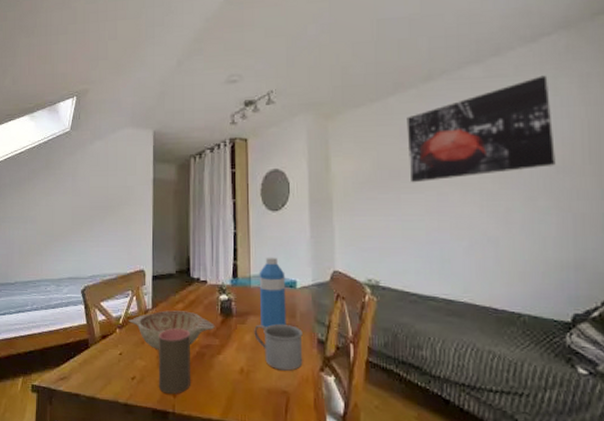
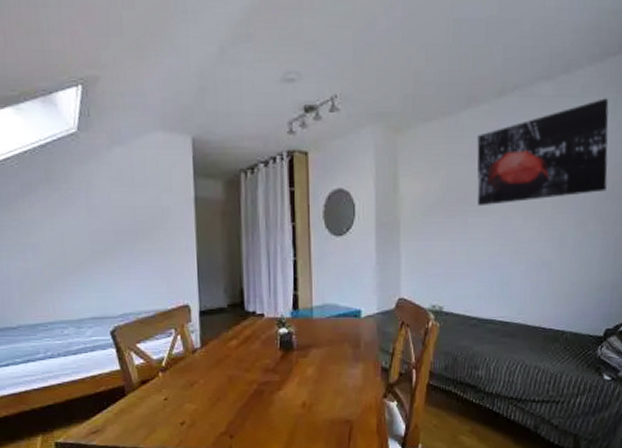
decorative bowl: present [129,310,215,351] -> none [173,348,274,392]
cup: present [158,328,190,394] -> none [210,367,248,435]
mug: present [254,324,303,371] -> none [317,355,367,401]
water bottle: present [259,257,286,328] -> none [321,285,350,360]

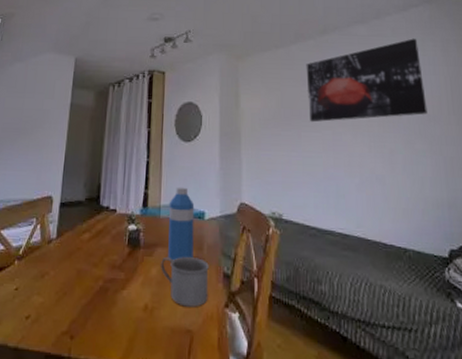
mug: none [317,355,367,401] -> present [161,256,209,307]
water bottle: none [321,285,350,360] -> present [168,187,195,261]

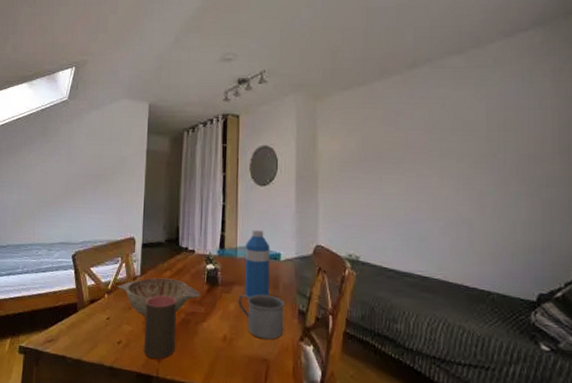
decorative bowl: none [30,240,121,285] -> present [117,277,201,316]
cup: none [54,260,94,335] -> present [143,295,176,359]
wall art: present [306,38,428,123] -> none [390,68,528,165]

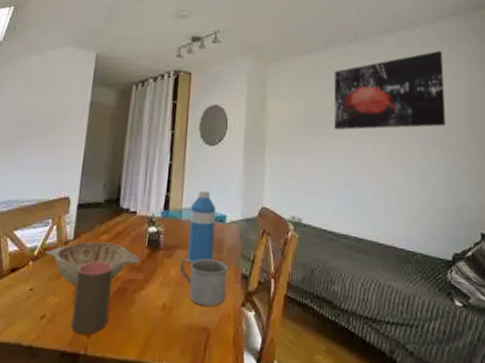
wall art: none [390,68,528,165] -> present [333,50,446,130]

